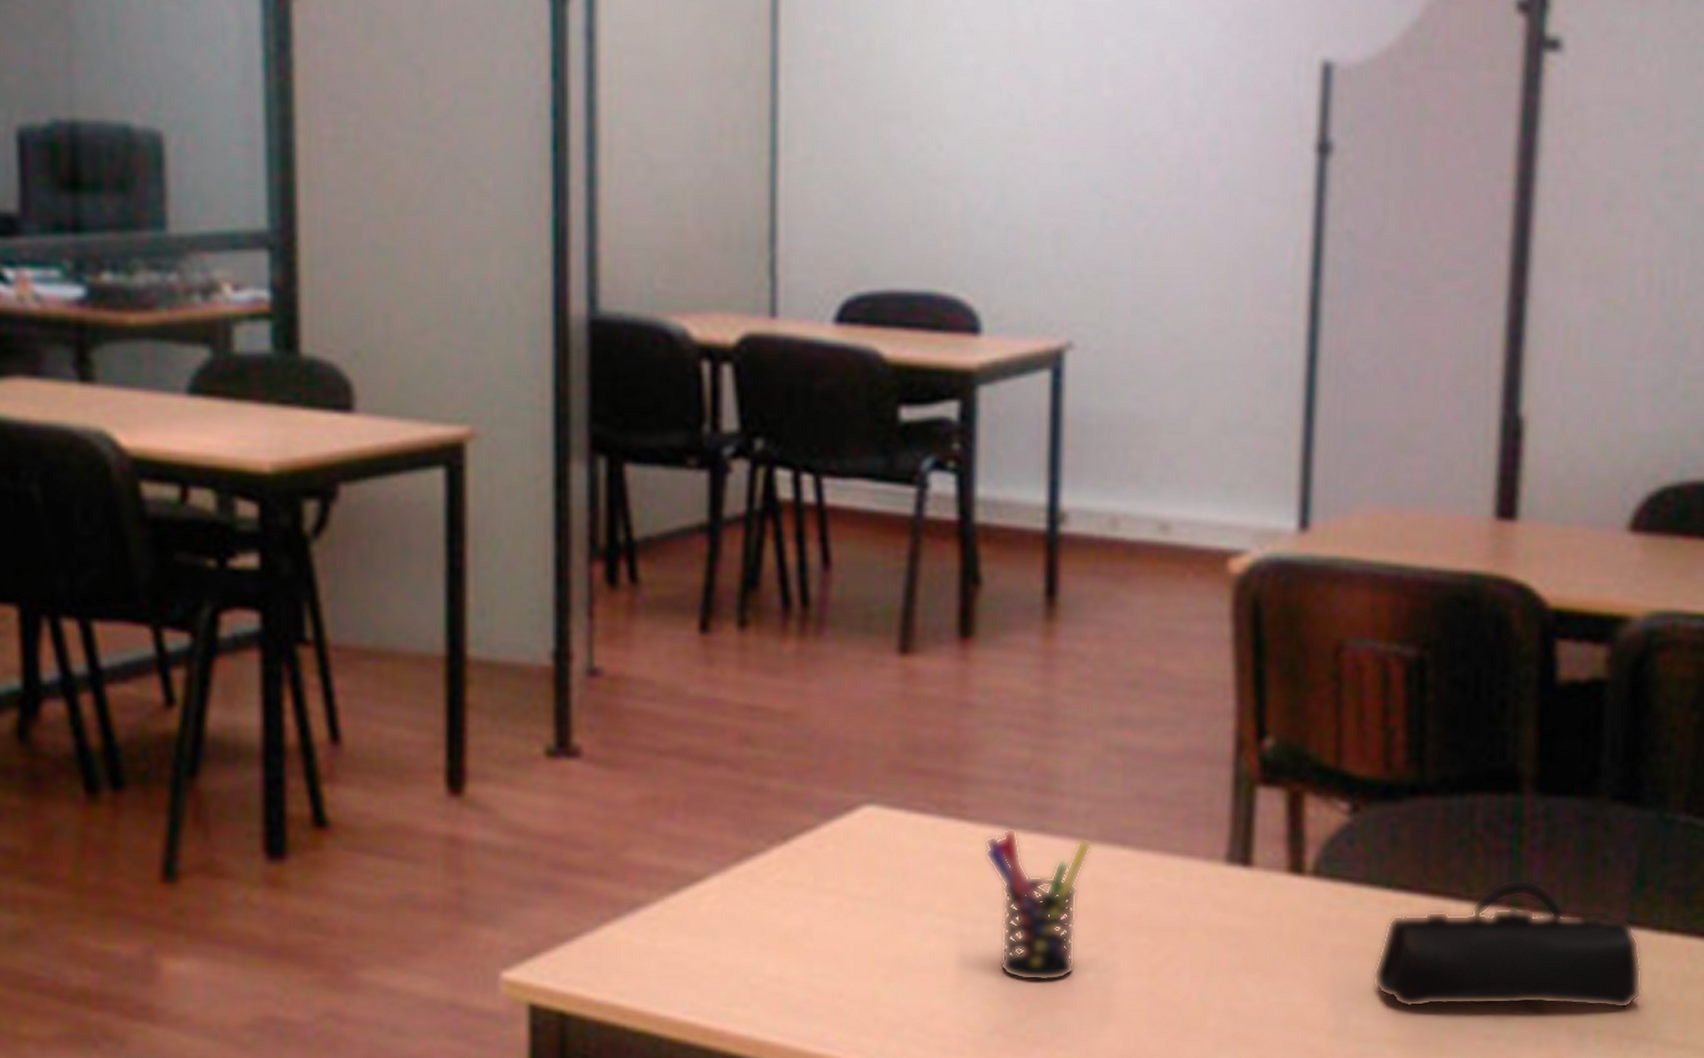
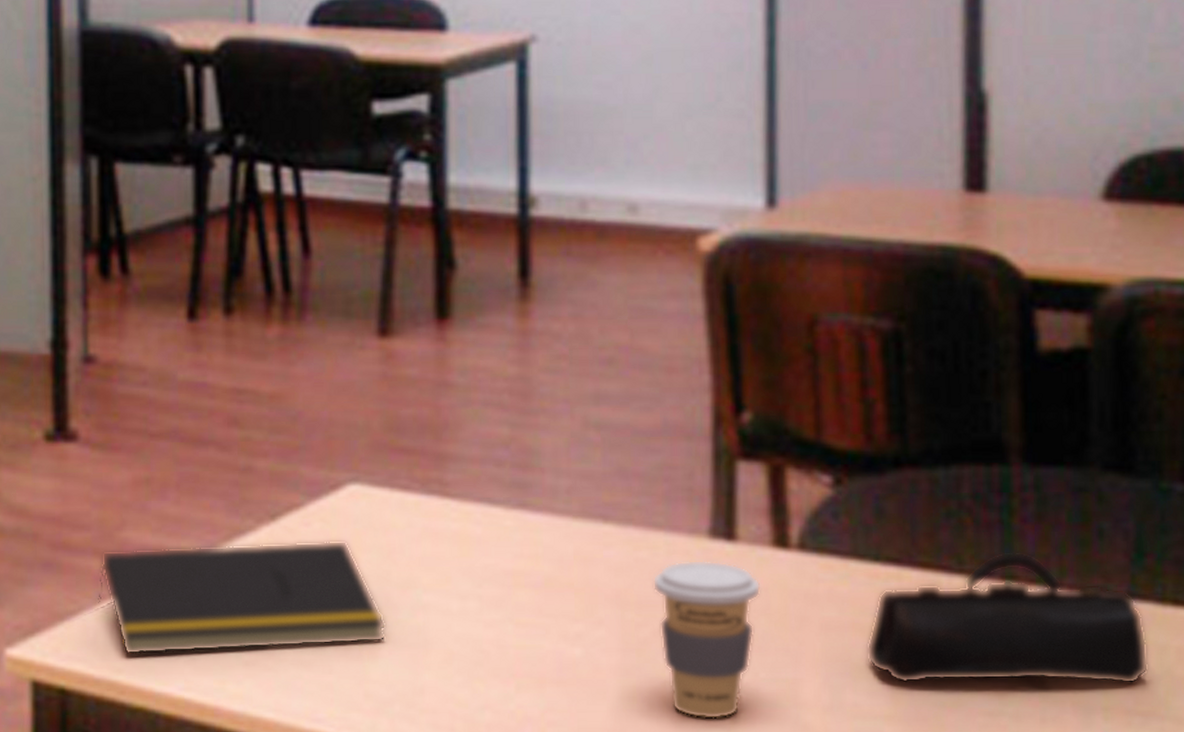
notepad: none [600,862,899,980] -> present [98,539,387,656]
pen holder: present [984,828,1092,982] -> none [468,505,574,658]
coffee cup: none [1167,885,1275,1043] -> present [652,559,761,720]

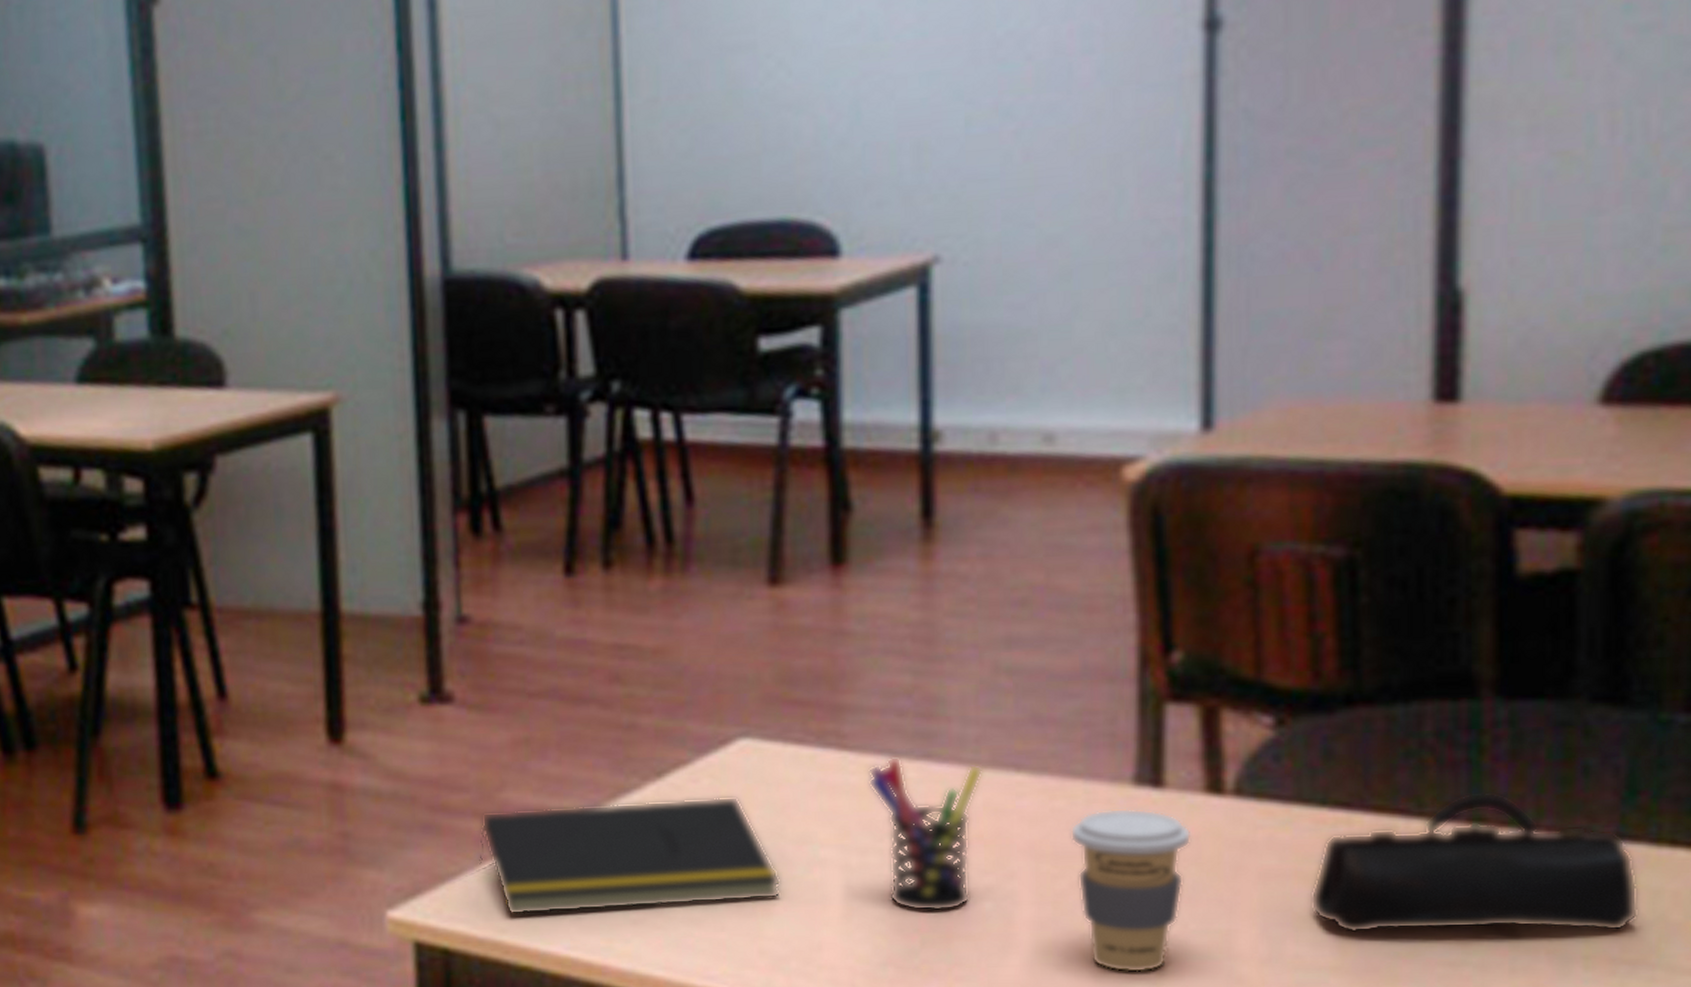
pen holder: none [468,505,574,658] -> present [868,756,983,912]

